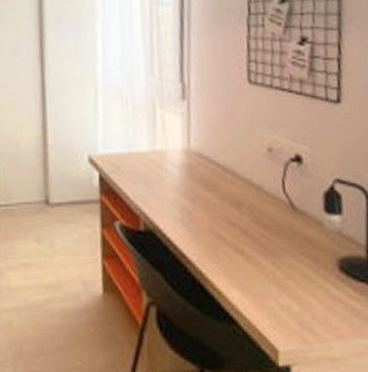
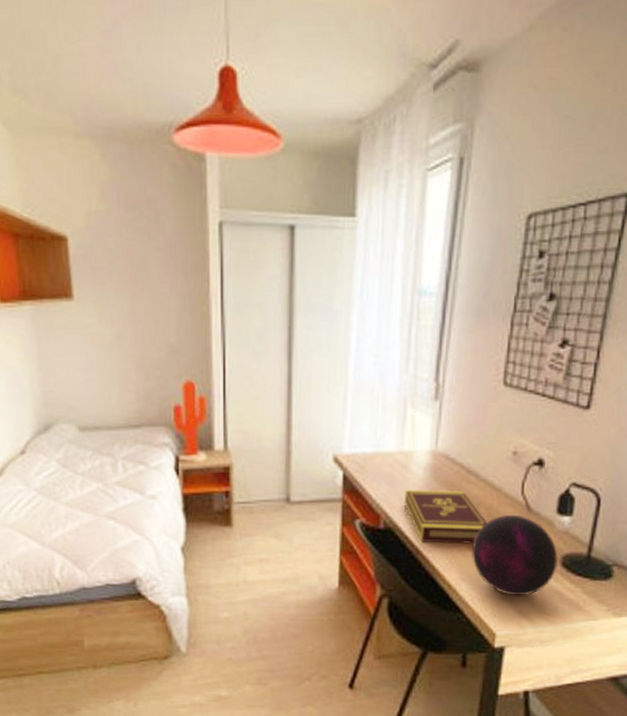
book: none [162,189,252,246] -> present [403,489,488,544]
decorative orb: none [237,214,336,306] -> present [471,514,559,596]

